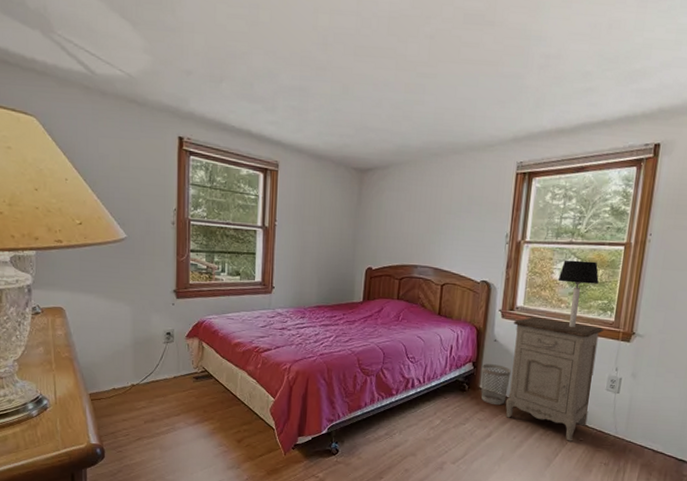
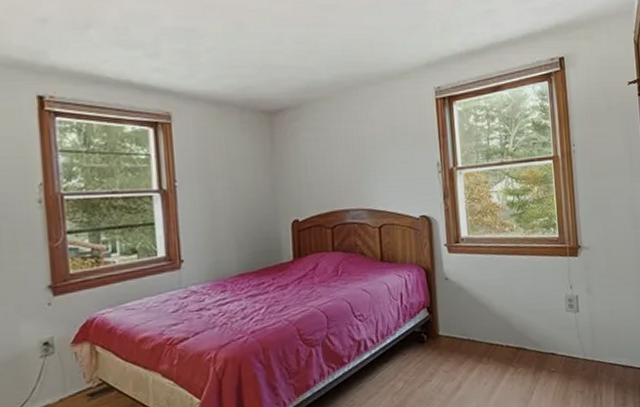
wastebasket: present [481,364,511,406] -> none [437,305,469,352]
nightstand: present [505,316,604,441] -> none [461,245,555,375]
table lamp: present [557,260,599,327] -> none [497,179,536,251]

